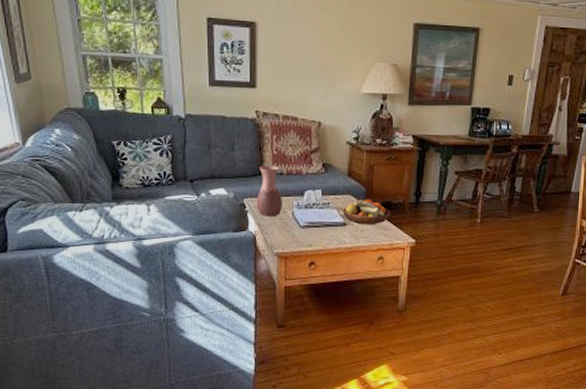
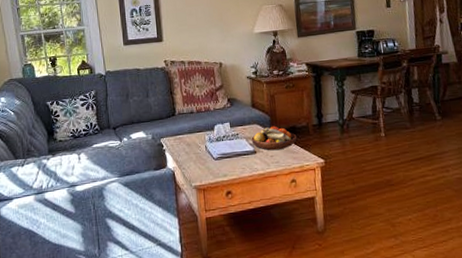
vase: present [256,165,283,217] -> none [172,106,196,153]

